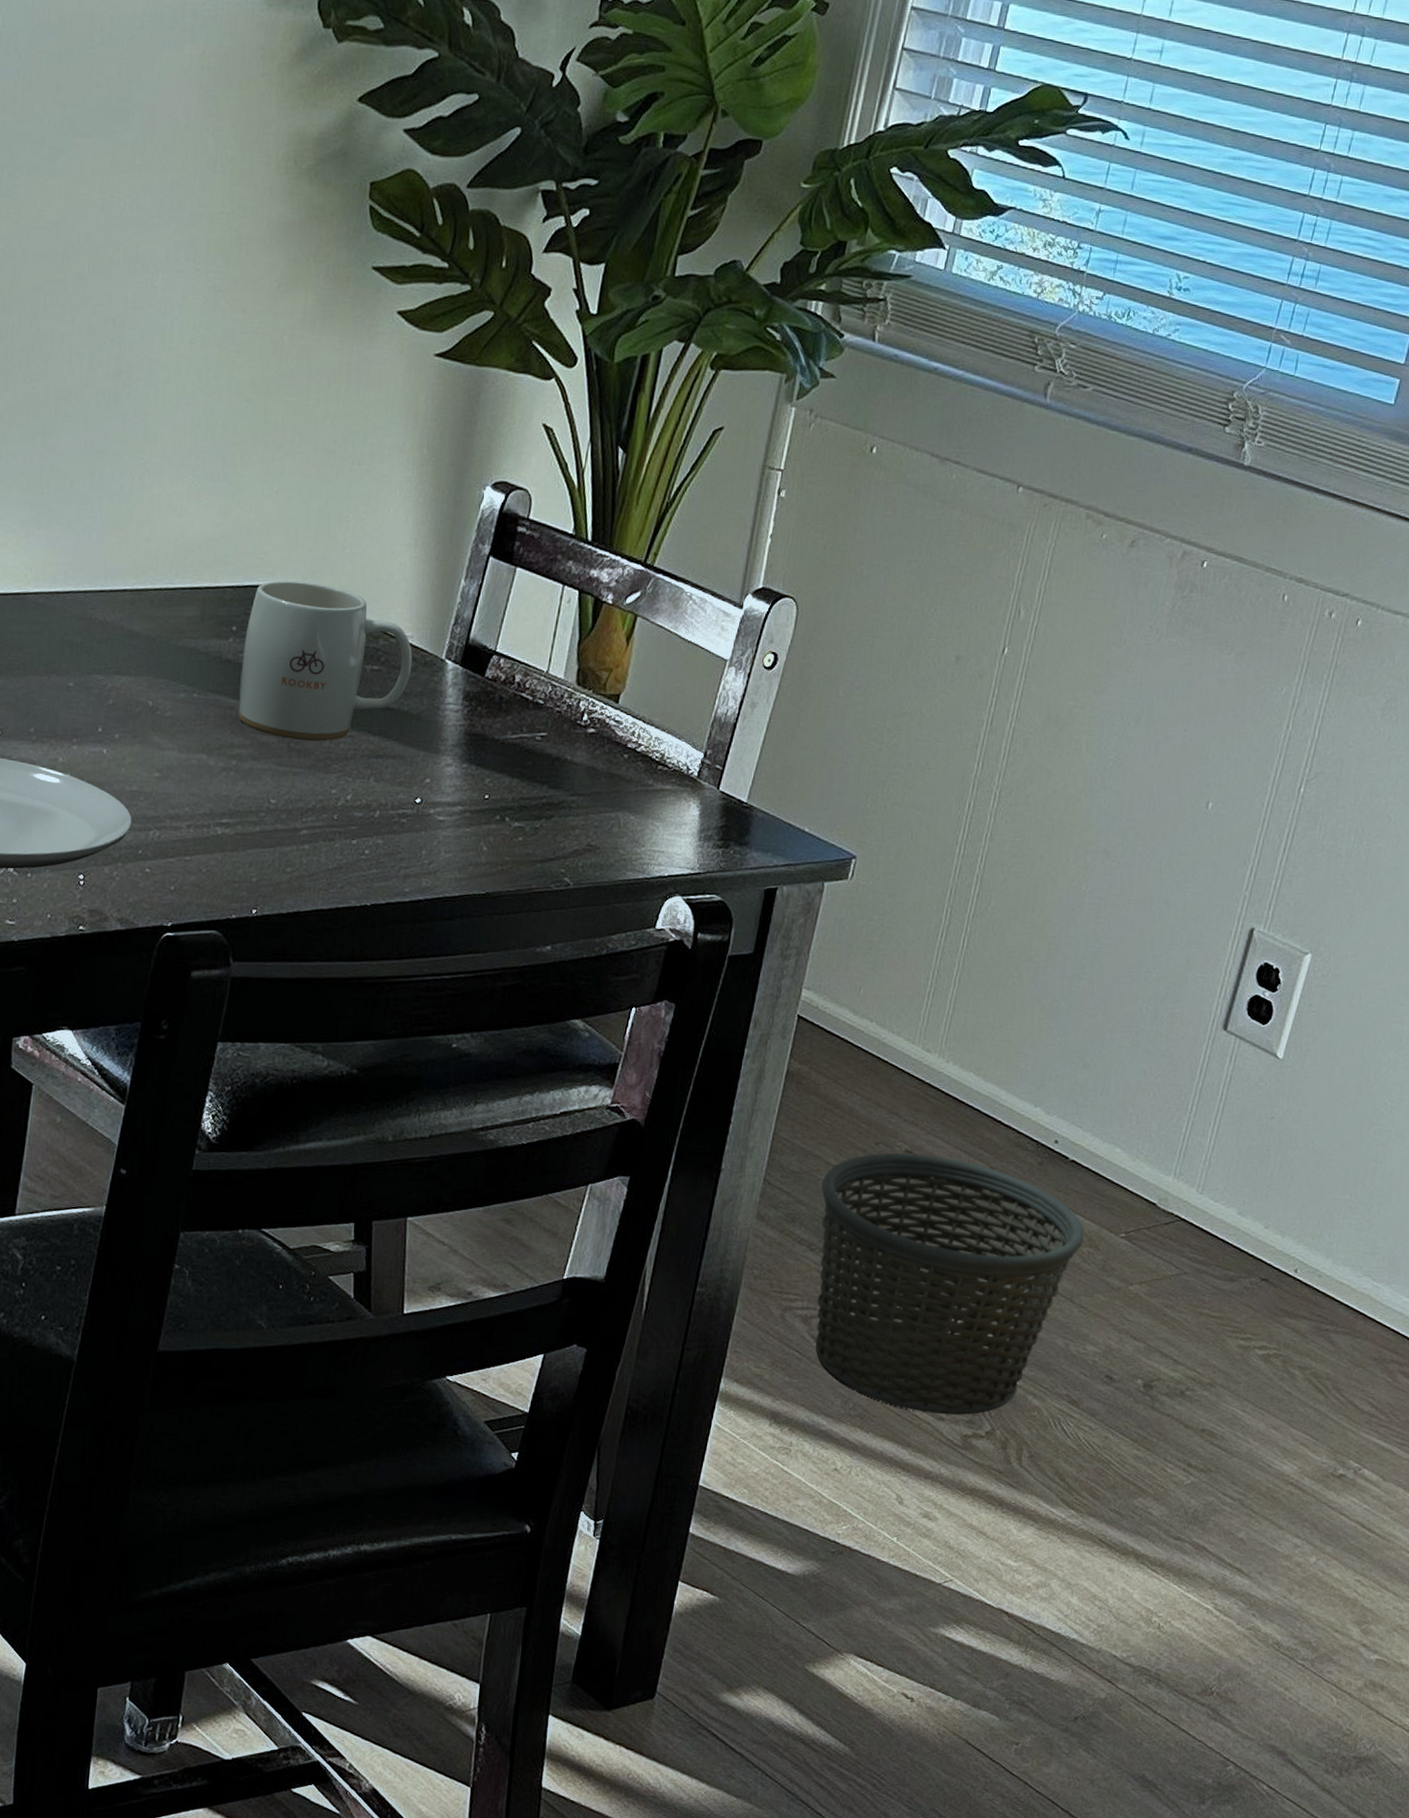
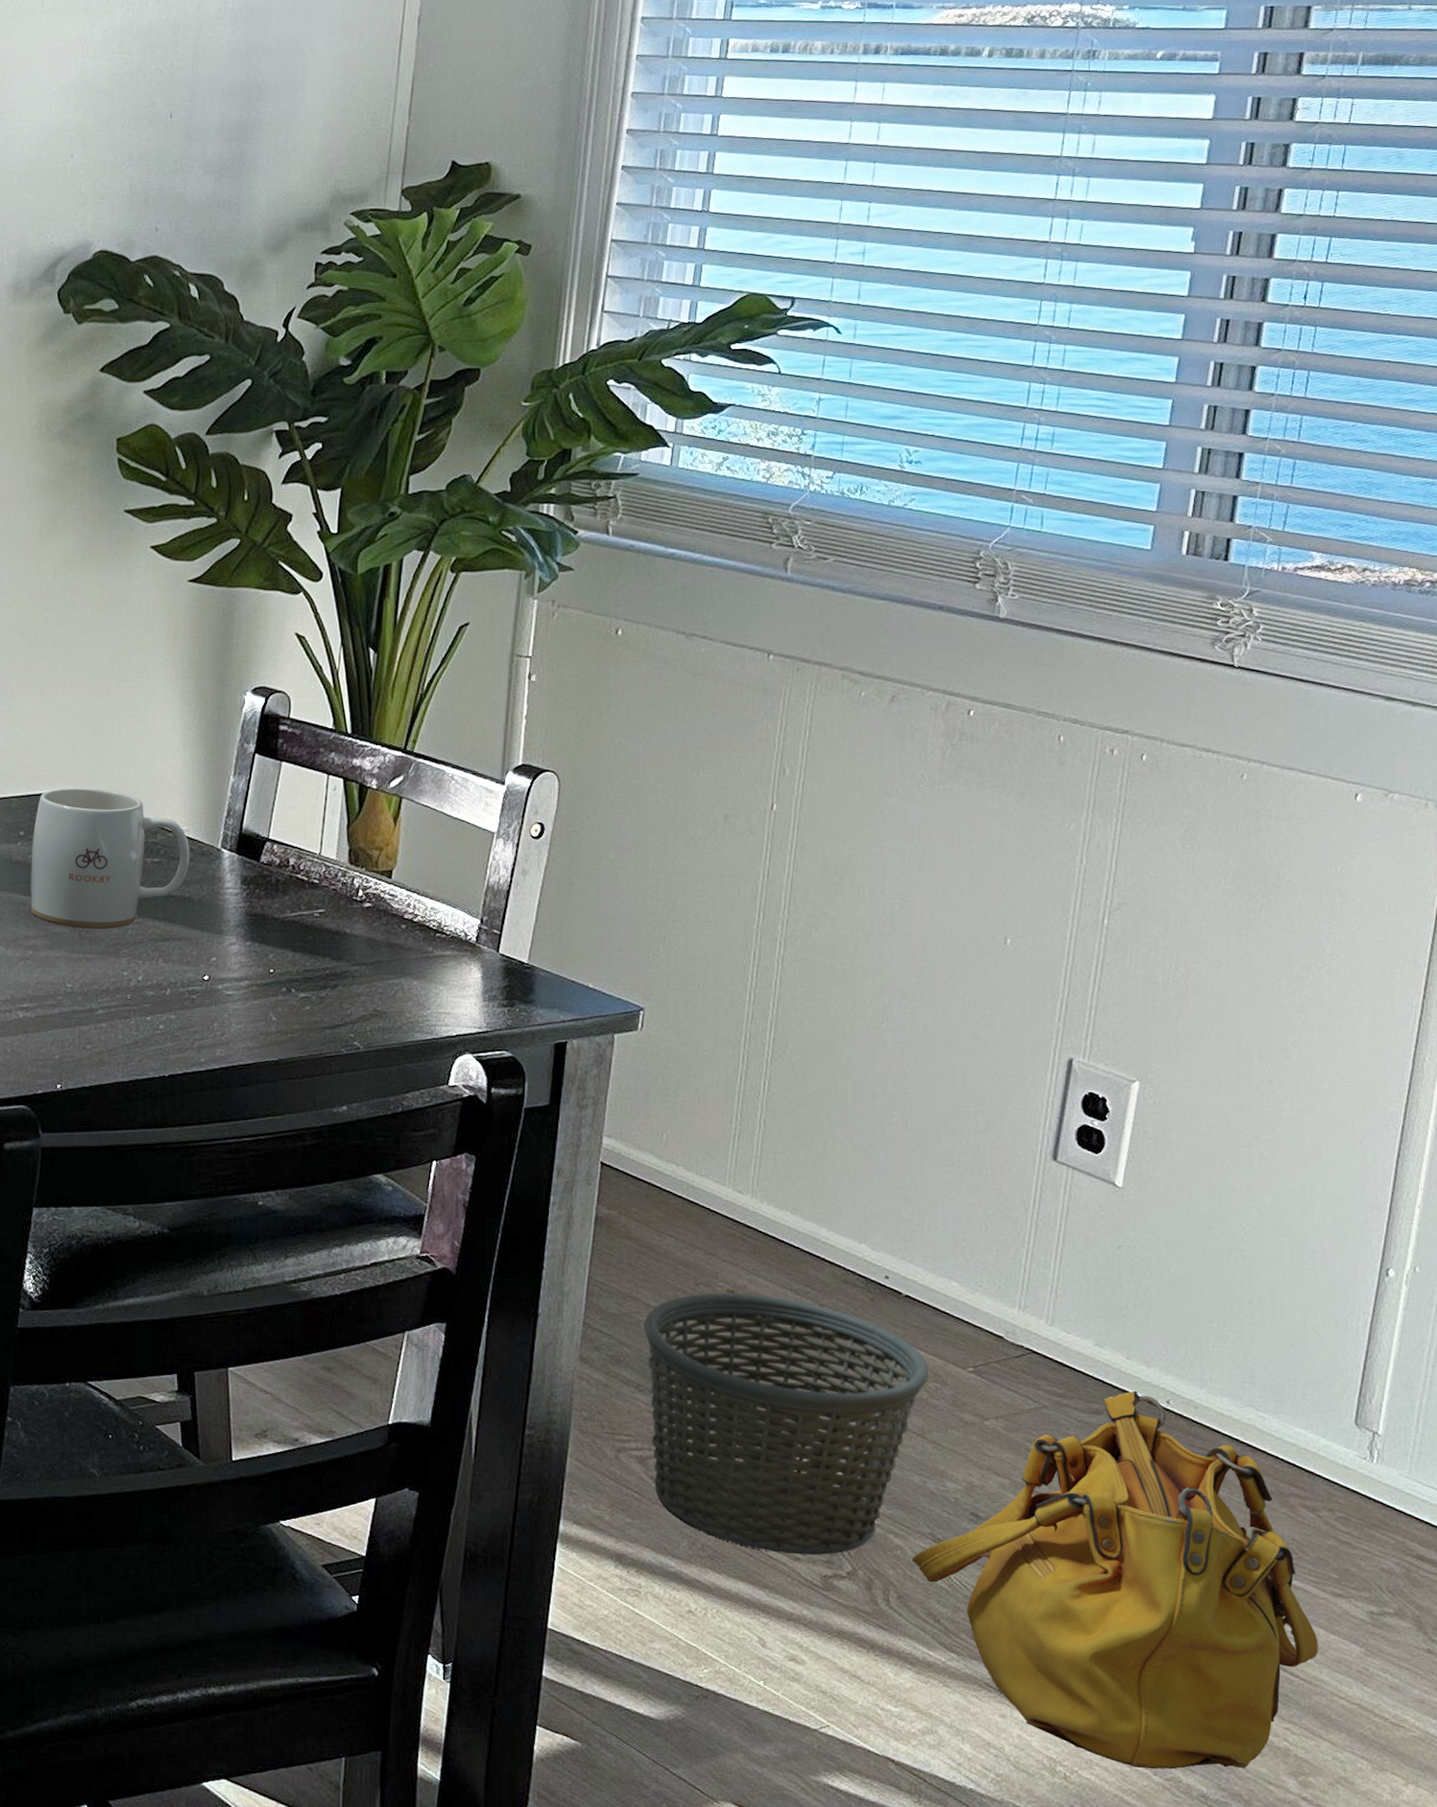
handbag: none [1047,1259,1397,1619] -> present [912,1390,1318,1770]

